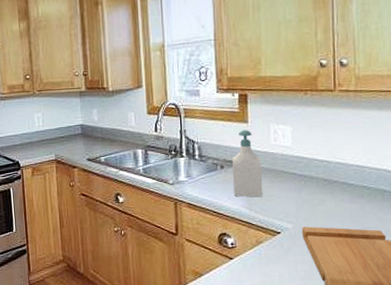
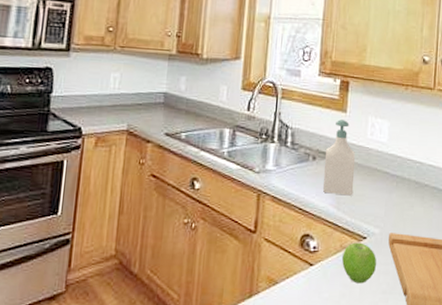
fruit: none [259,237,293,272] -> present [342,242,377,284]

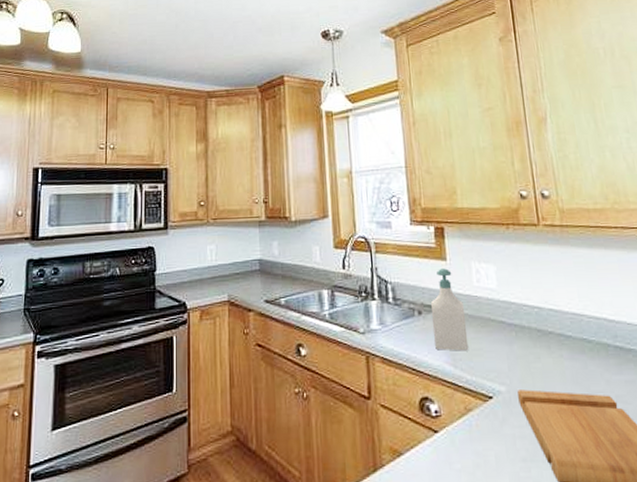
fruit: present [342,242,377,284] -> none [469,403,510,451]

